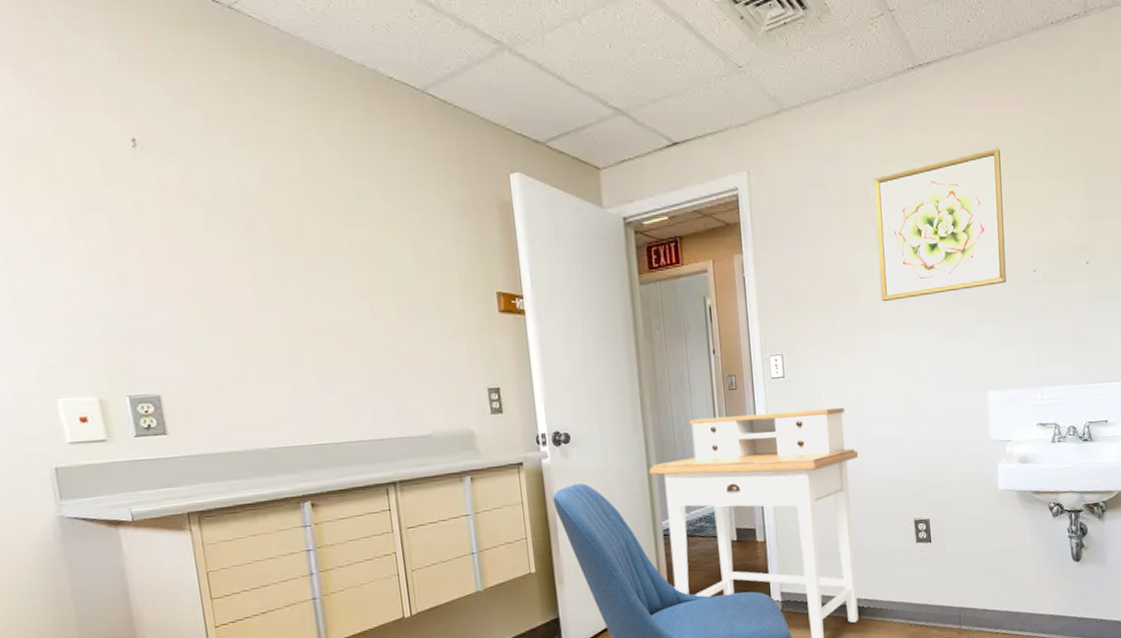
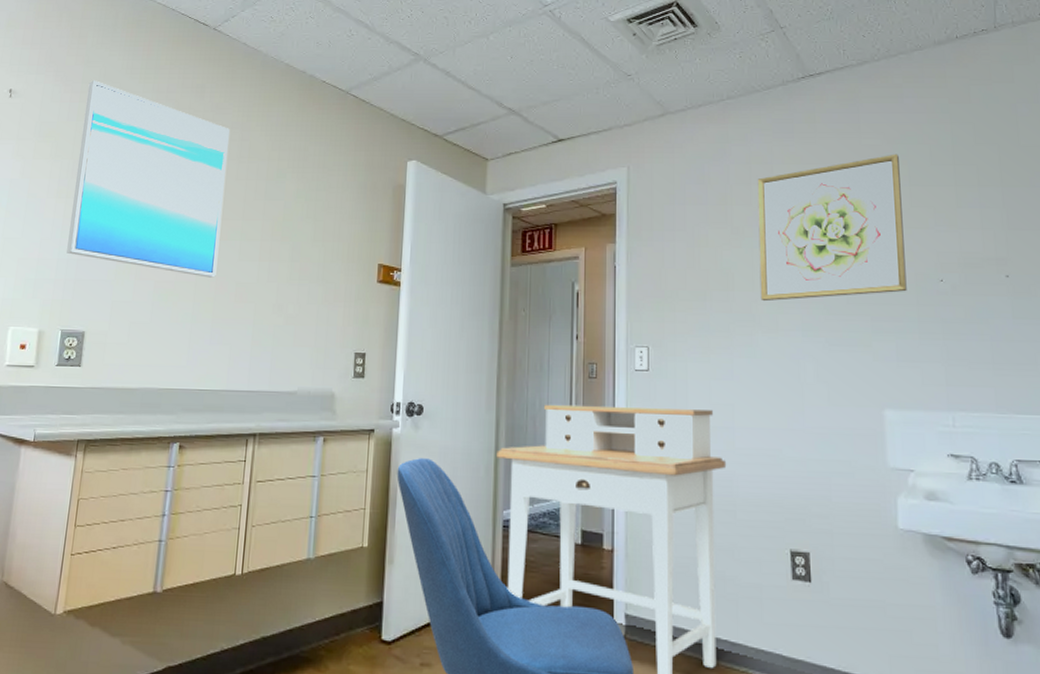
wall art: none [69,80,309,322] -> present [67,80,231,278]

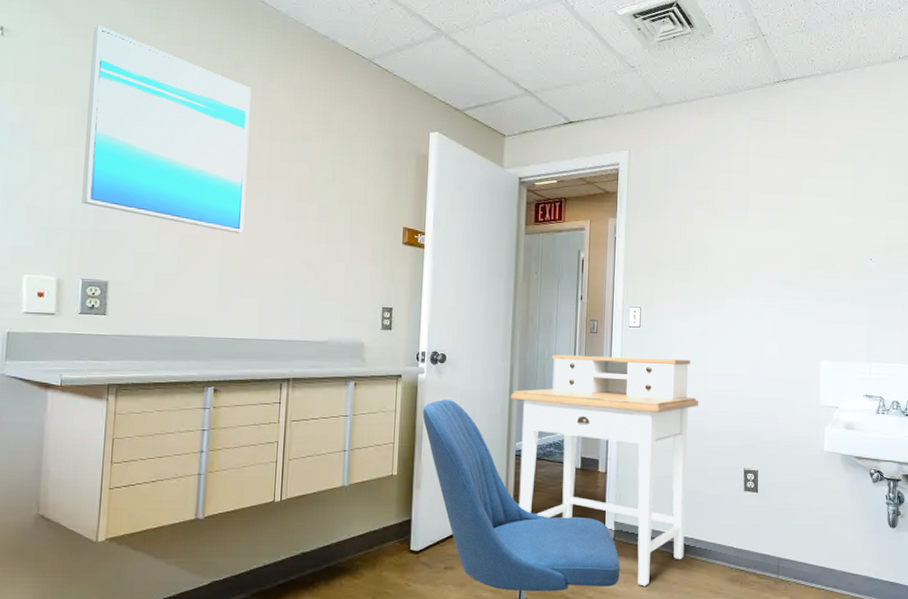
wall art: present [757,154,907,302] -> none [733,153,847,272]

